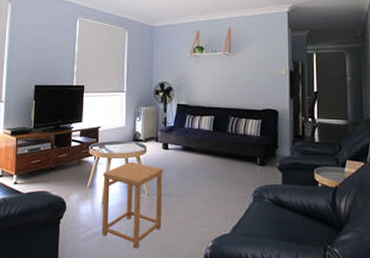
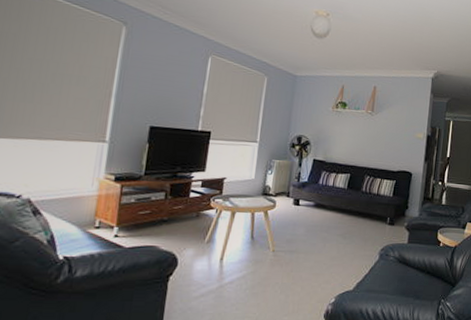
side table: present [101,161,163,249] -> none [217,216,292,307]

